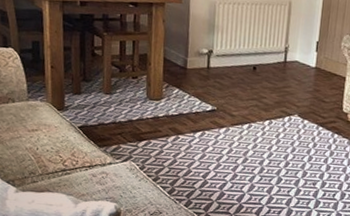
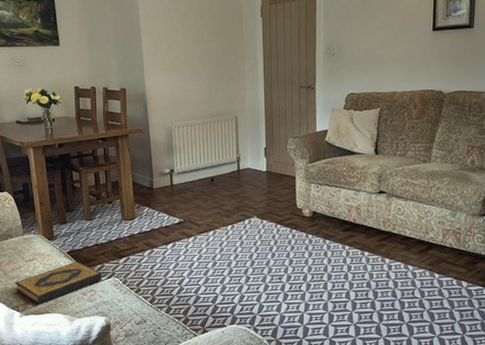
hardback book: none [12,138,117,181] -> present [14,261,102,305]

